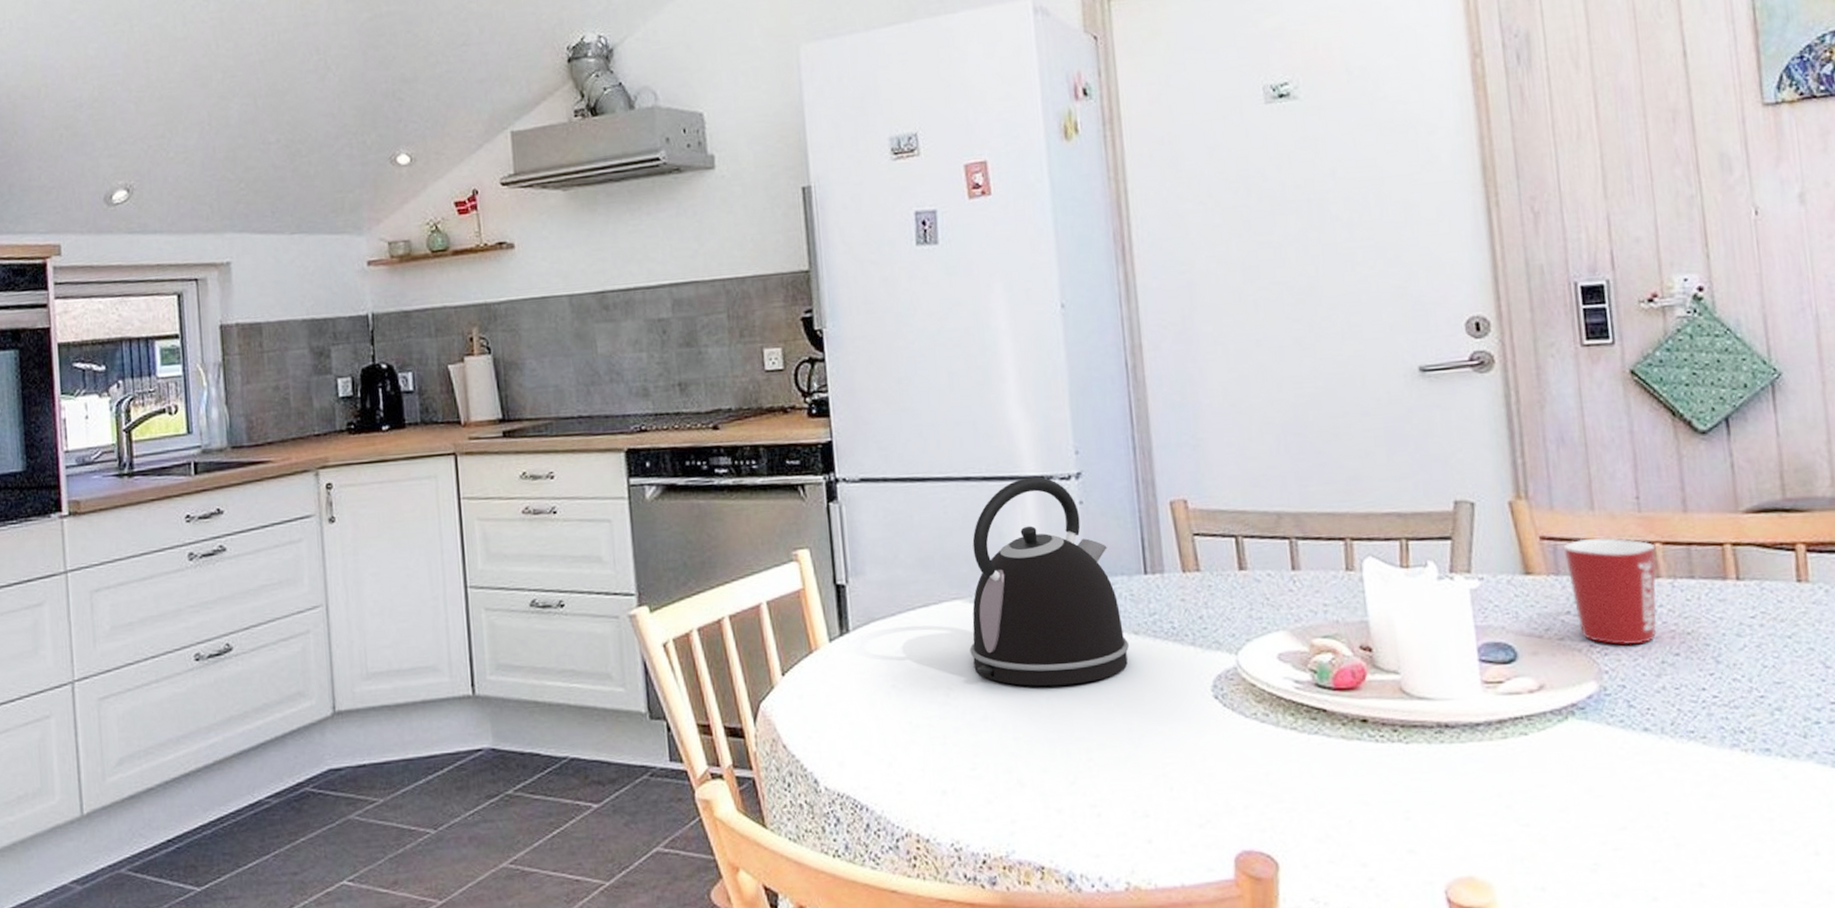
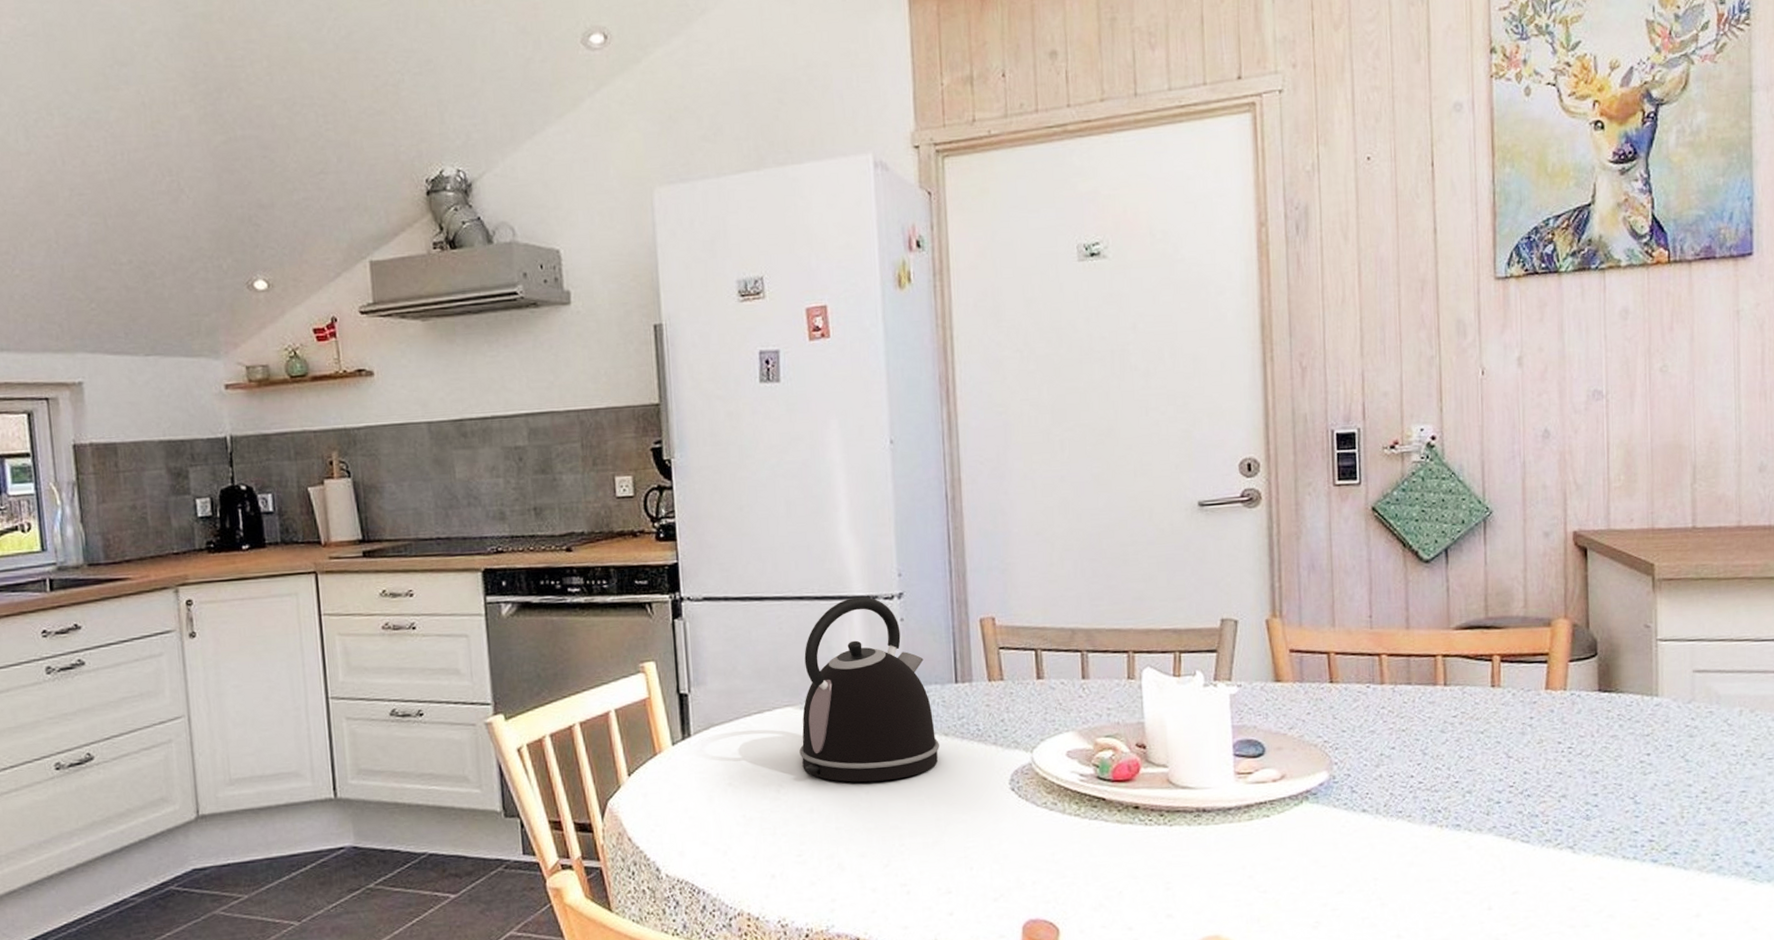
mug: present [1563,537,1657,645] -> none [1308,650,1382,741]

